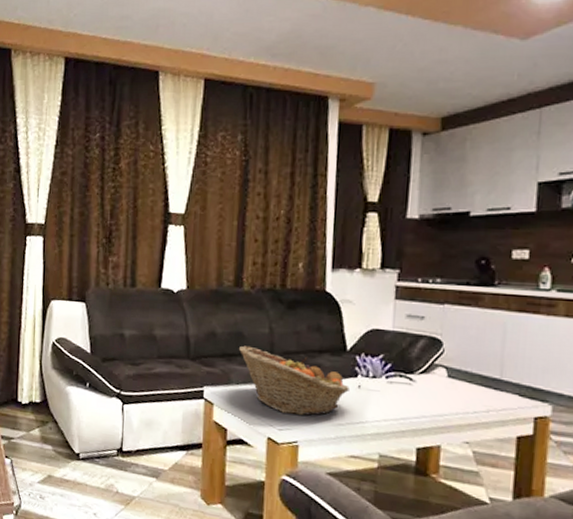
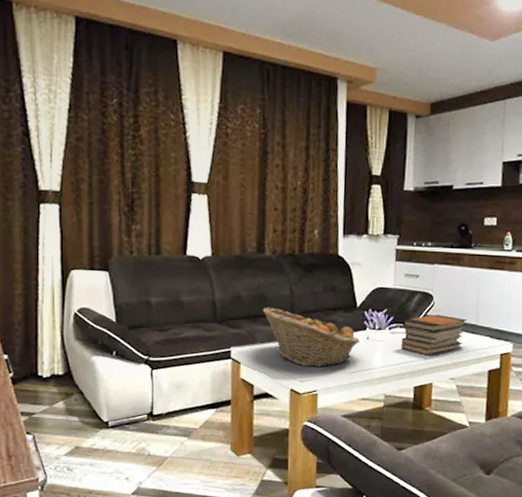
book stack: none [400,364,488,412] -> present [401,314,467,355]

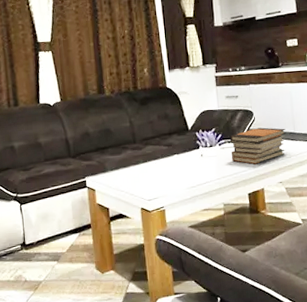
fruit basket: present [262,307,360,368] -> none [108,138,195,187]

